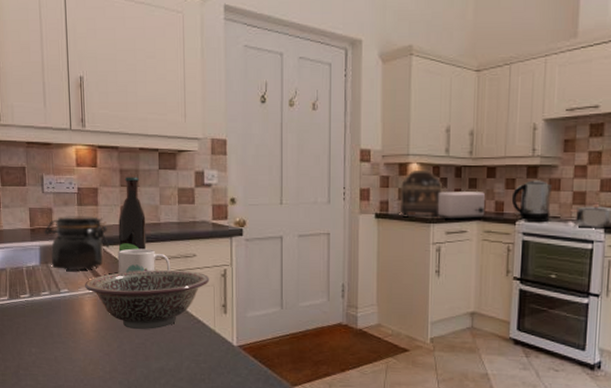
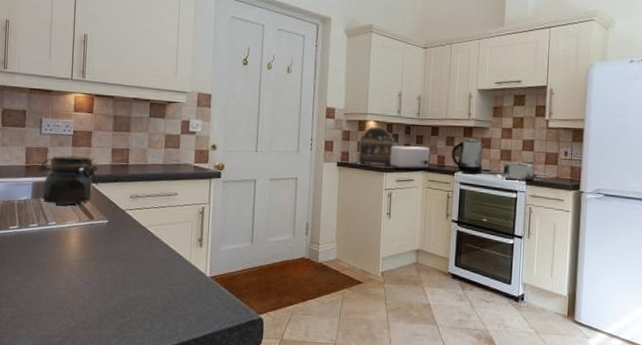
decorative bowl: present [85,269,210,330] -> none [72,206,189,261]
mug: present [117,248,171,274] -> none [104,186,154,209]
bottle: present [118,177,147,252] -> none [106,123,134,189]

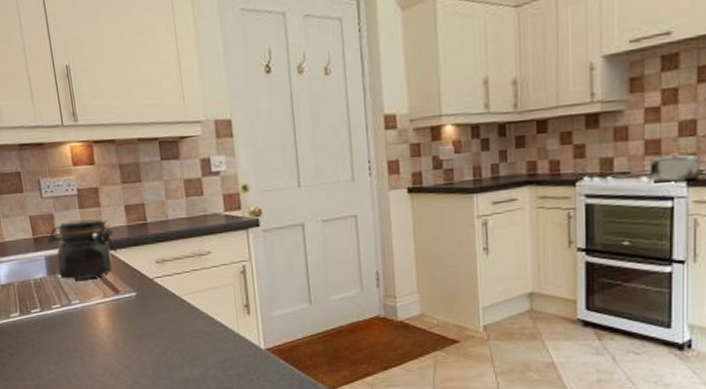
spice rack: present [358,126,399,168] -> none [435,130,490,188]
toaster: present [389,145,430,170] -> none [479,151,538,188]
kettle: present [451,139,484,174] -> none [568,130,618,181]

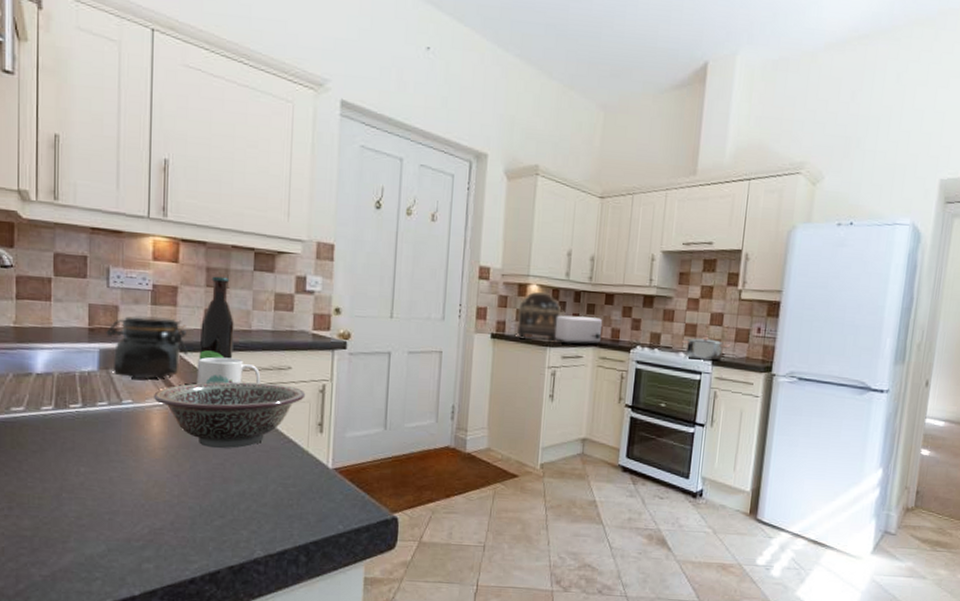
decorative bowl: none [96,270,228,339] -> present [154,381,306,449]
bottle: none [123,171,157,255] -> present [198,276,234,360]
mug: none [126,249,185,279] -> present [196,356,261,385]
spice rack: none [435,130,490,188] -> present [516,291,566,342]
toaster: none [479,151,538,188] -> present [554,315,602,345]

